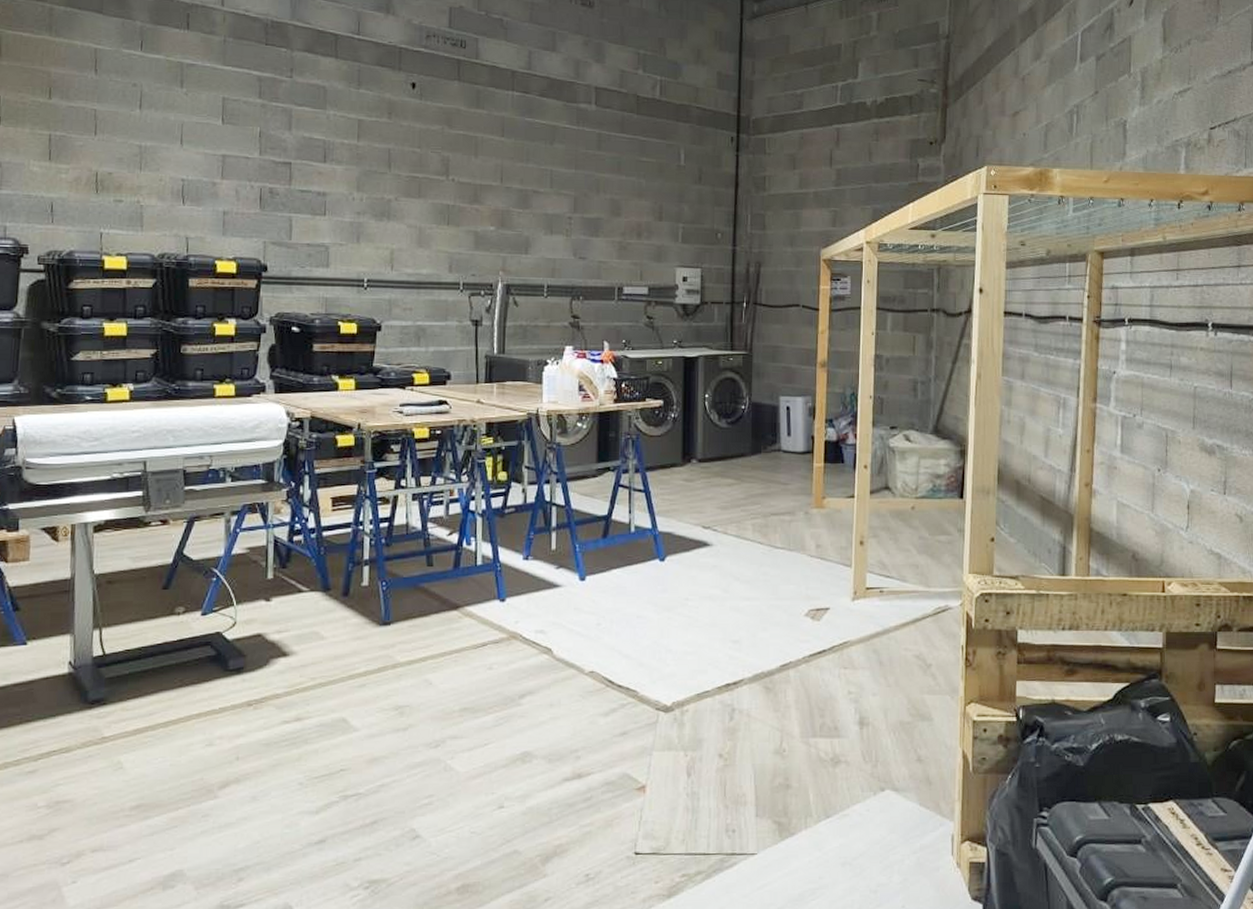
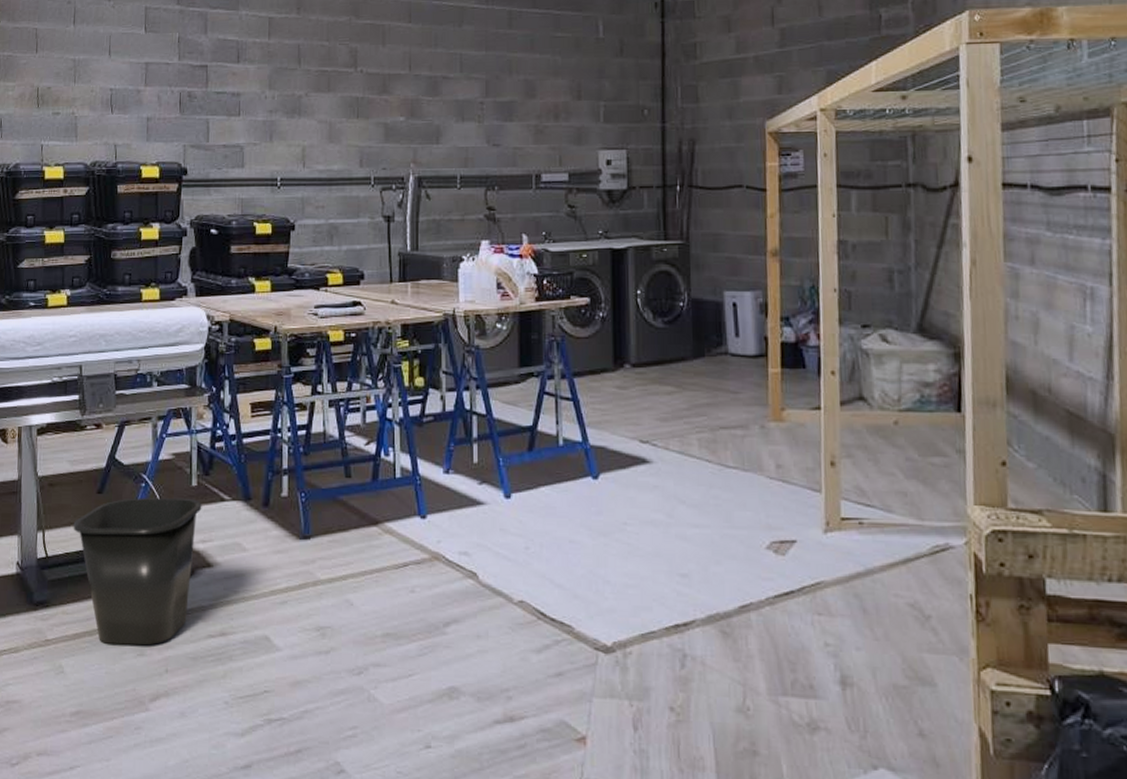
waste bin: none [134,590,278,737] -> present [73,497,202,646]

